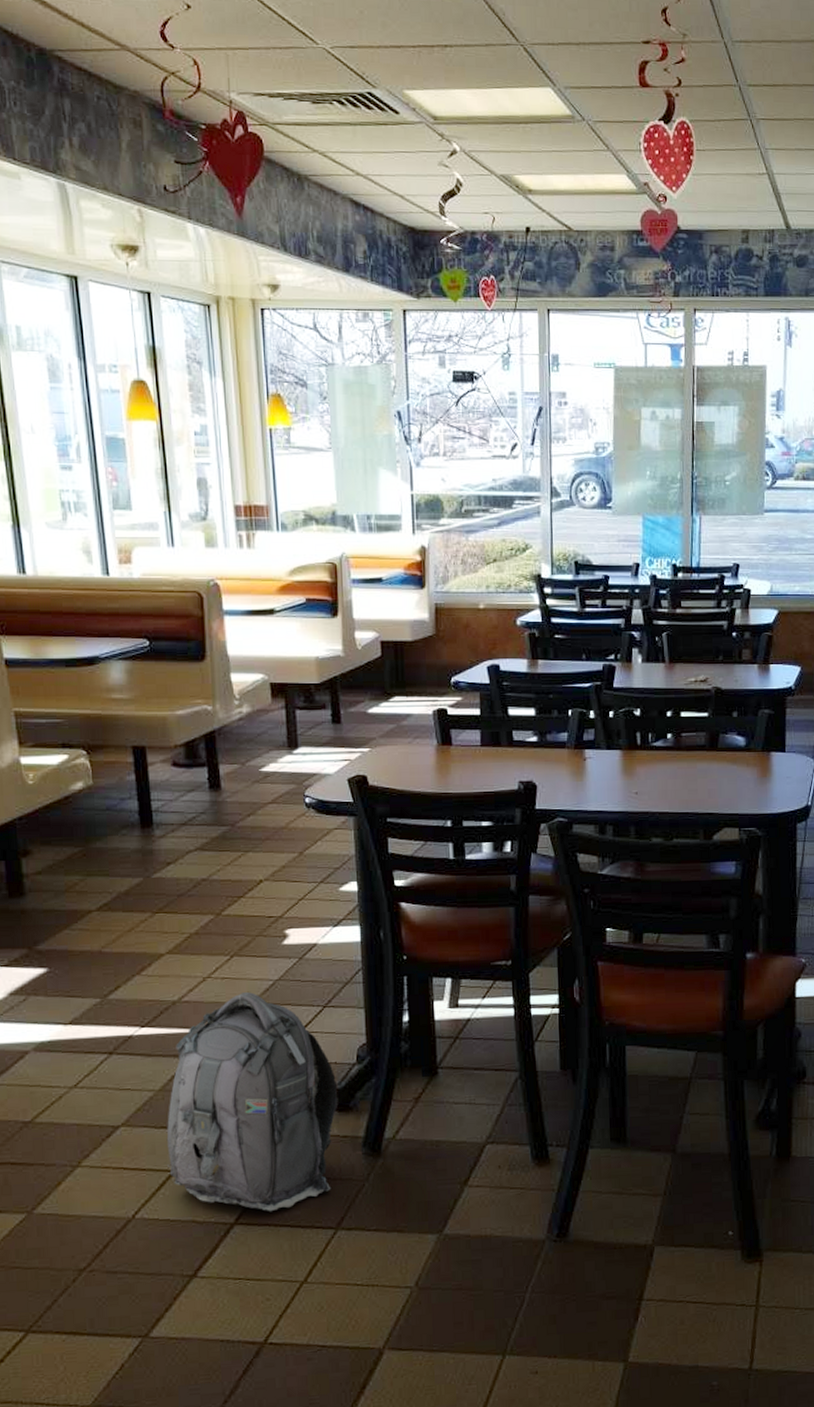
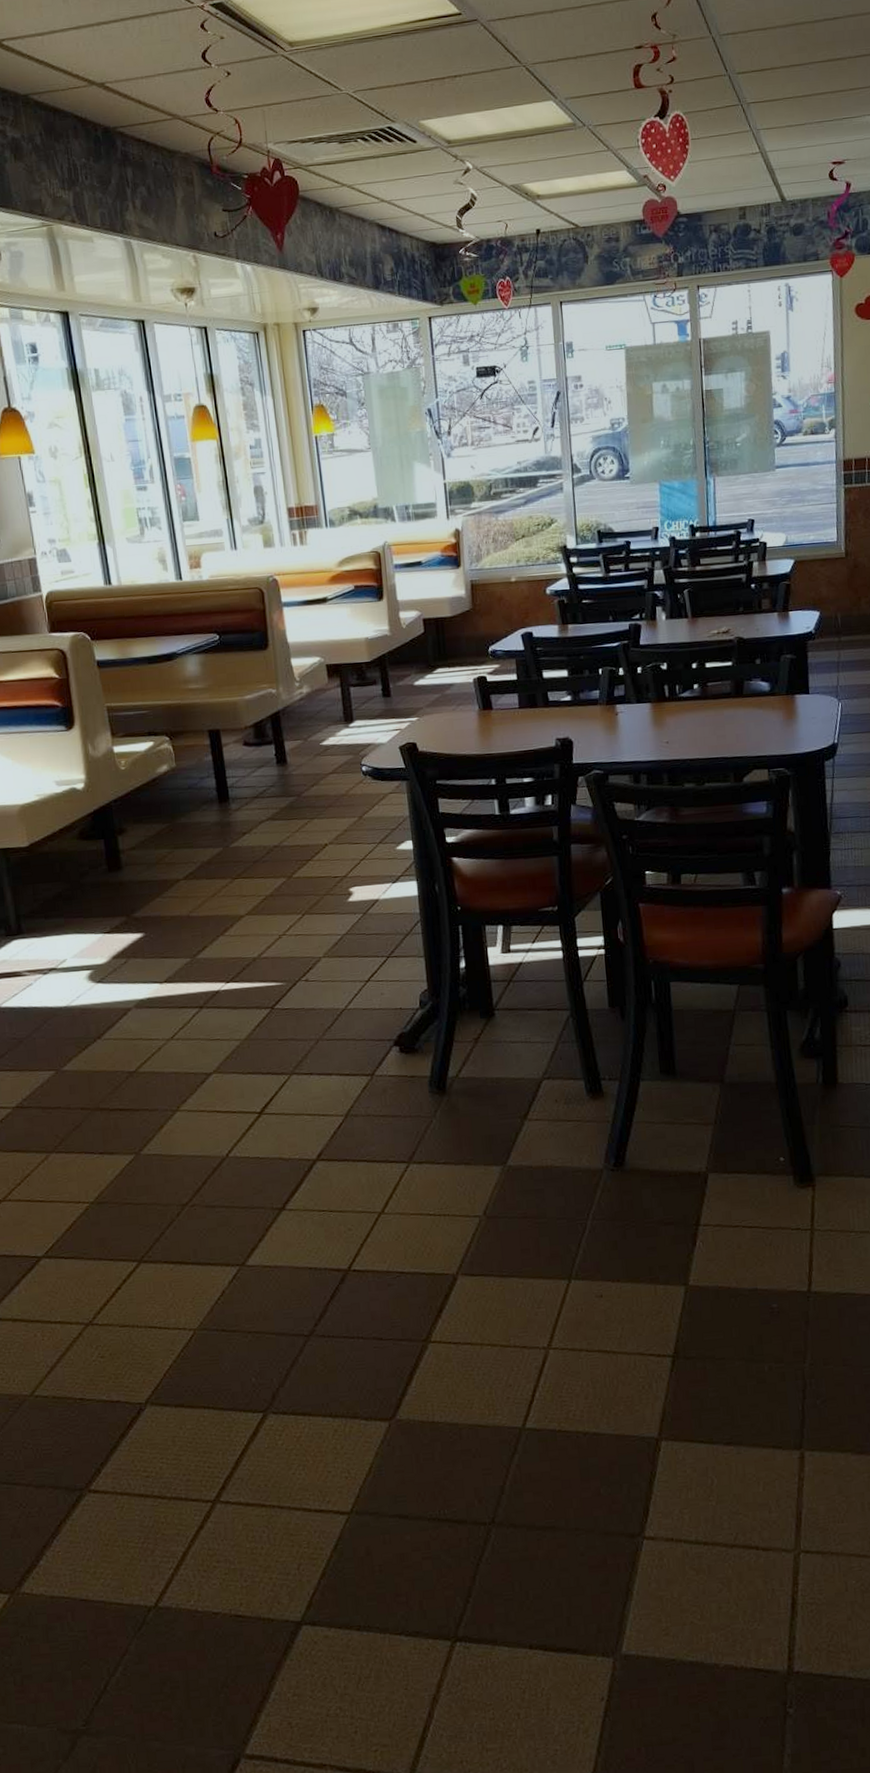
backpack: present [165,992,338,1211] -> none [252,947,405,1148]

